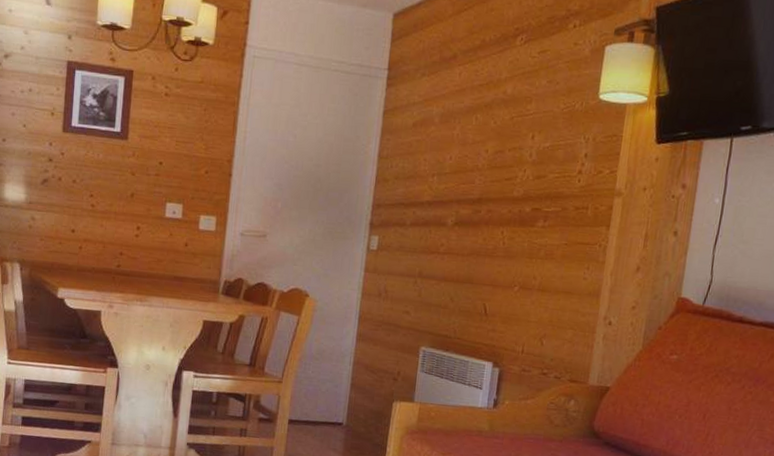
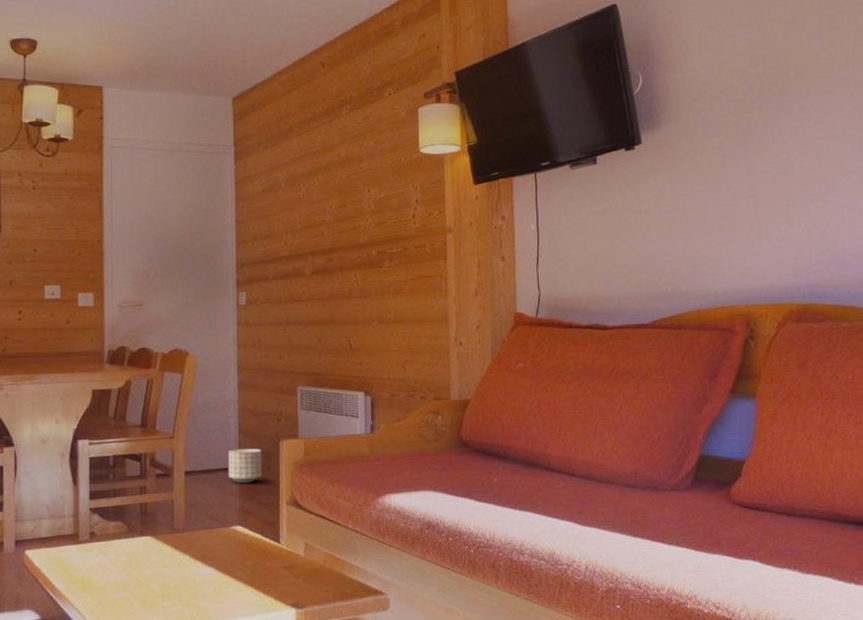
planter: none [333,403,373,442] -> present [228,448,262,483]

